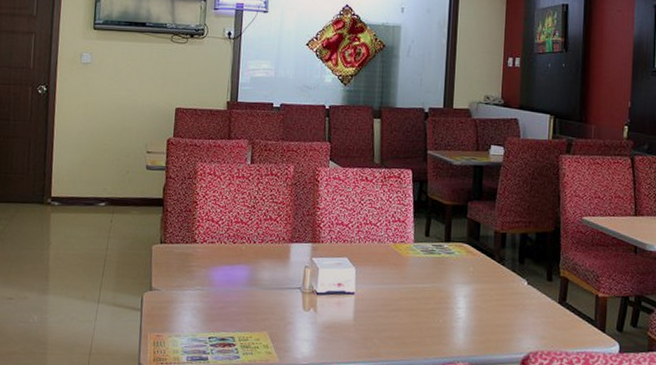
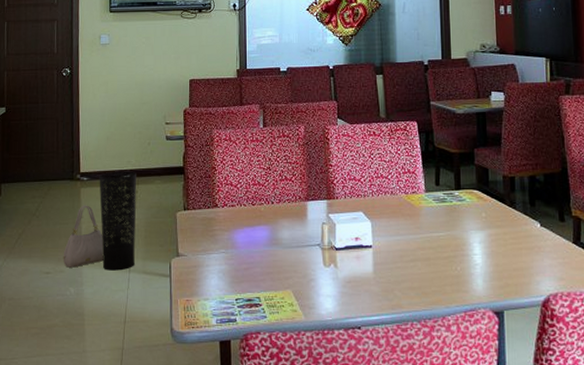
handbag: none [27,231,72,295] -> present [63,205,104,268]
umbrella stand: none [69,198,112,301] -> present [99,171,136,271]

